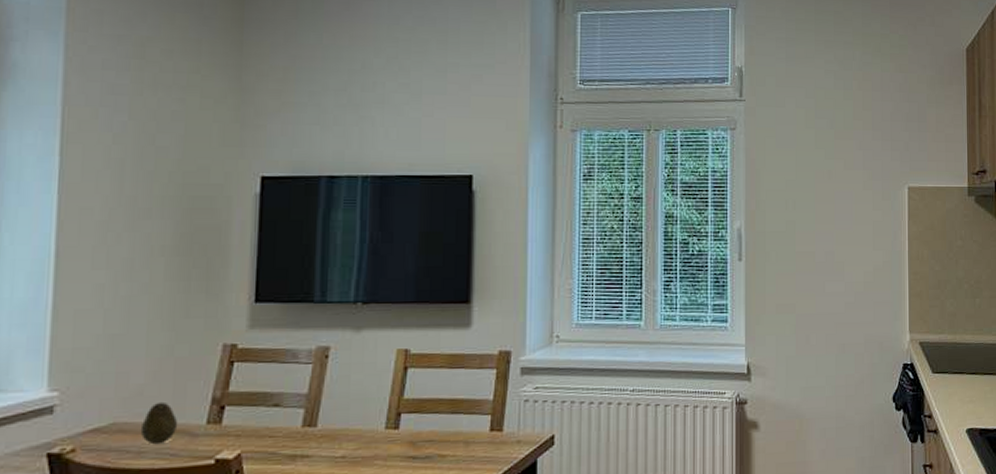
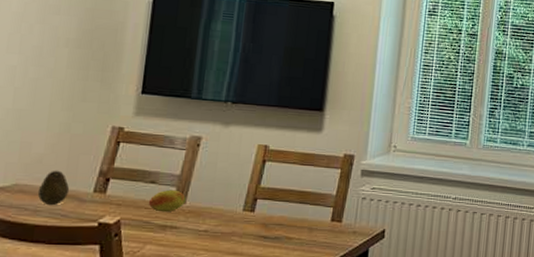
fruit: none [272,411,316,440] -> present [148,189,186,213]

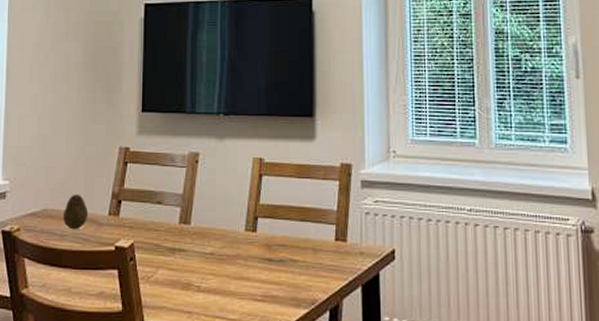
fruit: present [148,189,186,213] -> none [157,210,190,234]

